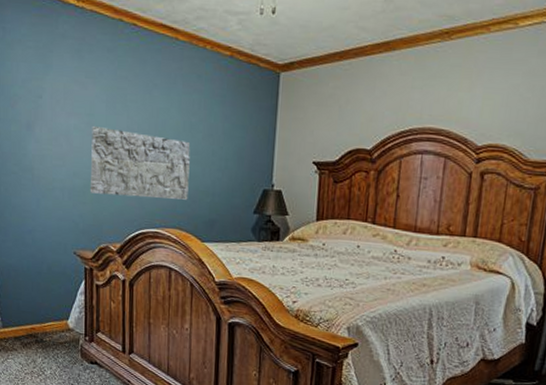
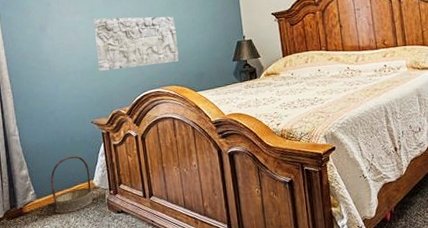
basket: none [19,287,65,351] -> present [50,156,93,214]

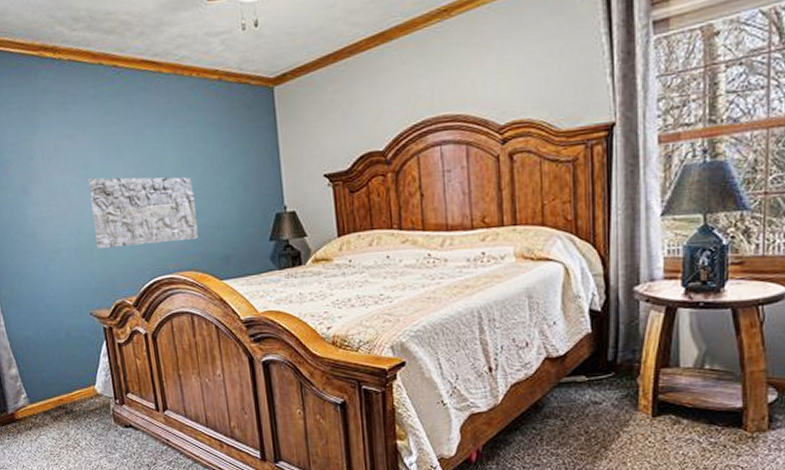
basket: present [50,156,93,214] -> none [44,355,95,423]

